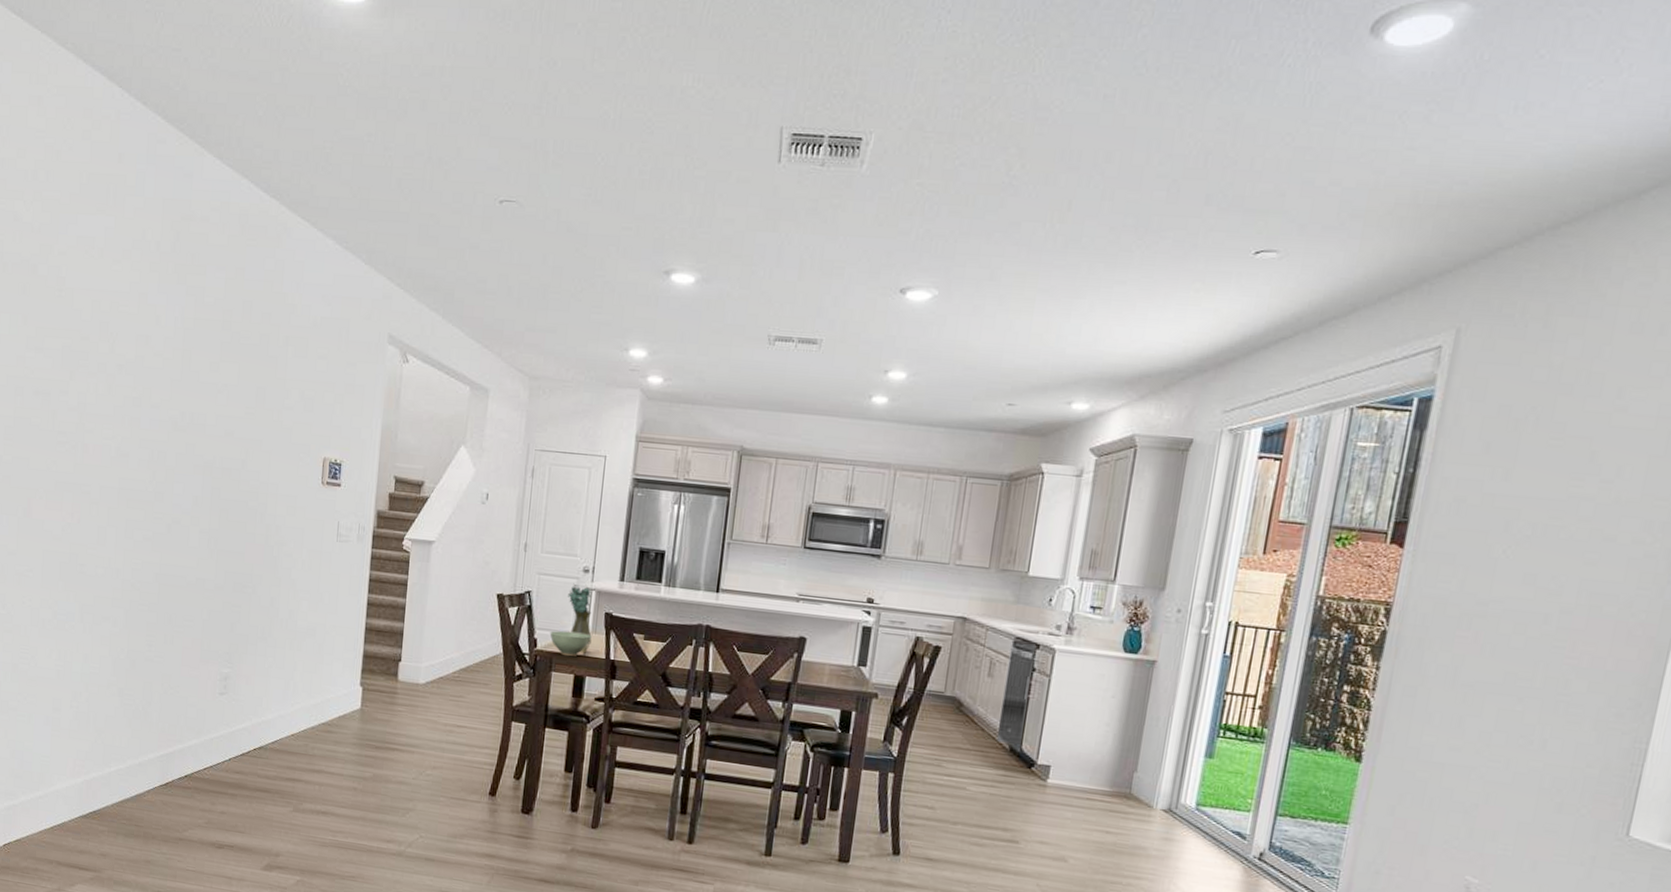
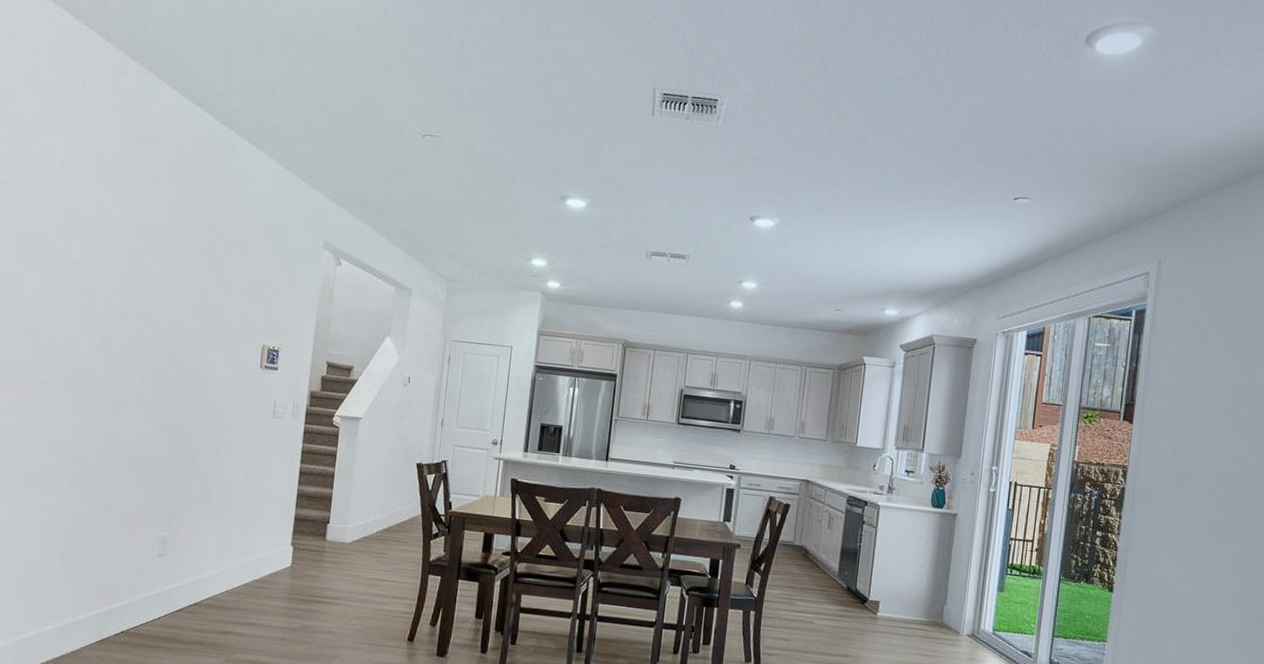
bowl: present [549,630,592,657] -> none [463,494,500,517]
vase: present [568,583,592,654] -> none [479,454,500,514]

